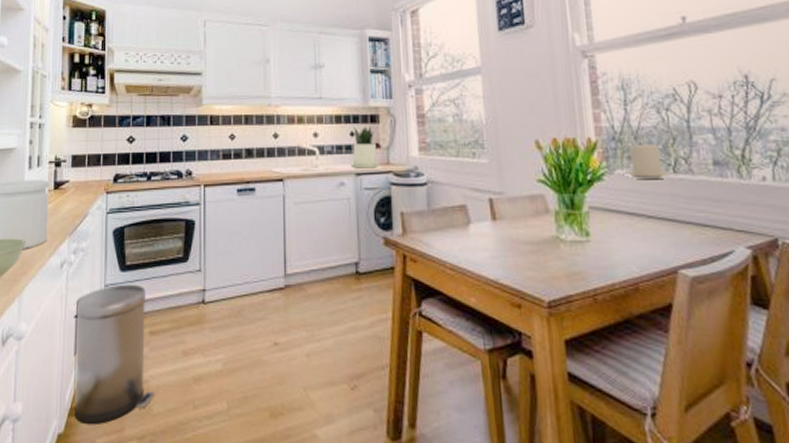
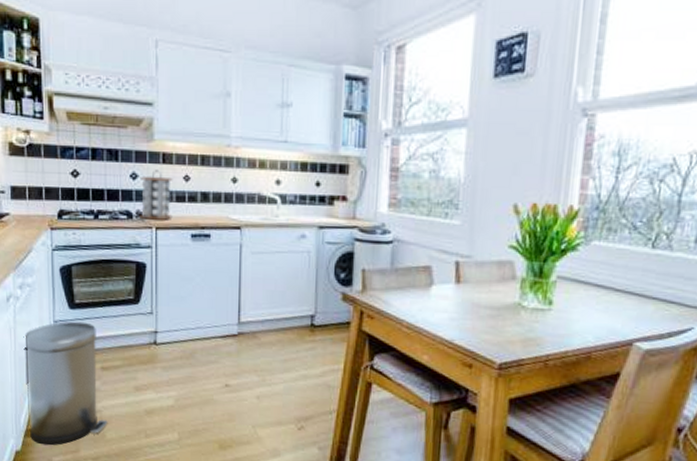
spice rack: none [189,131,220,179] -> present [140,170,173,221]
planter: present [350,126,378,169] -> none [314,176,343,222]
candle: present [624,144,672,180] -> none [600,215,650,254]

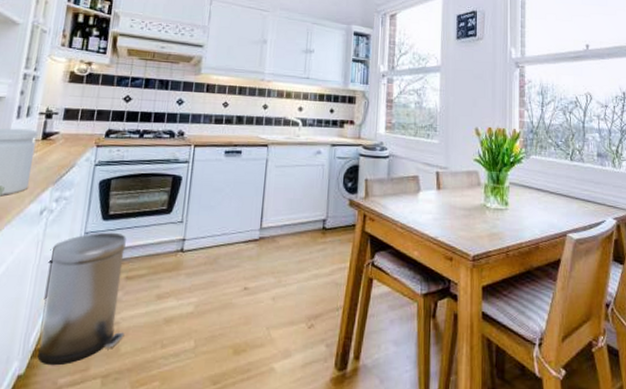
spice rack: present [140,170,173,221] -> none [181,97,214,140]

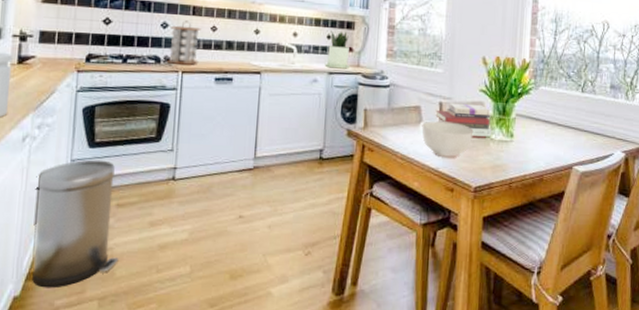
spice rack: none [181,97,214,140] -> present [167,20,201,66]
planter: none [328,105,351,141] -> present [324,30,349,69]
bowl: none [420,190,470,227] -> present [421,121,474,158]
books: none [433,172,487,208] -> present [435,102,491,139]

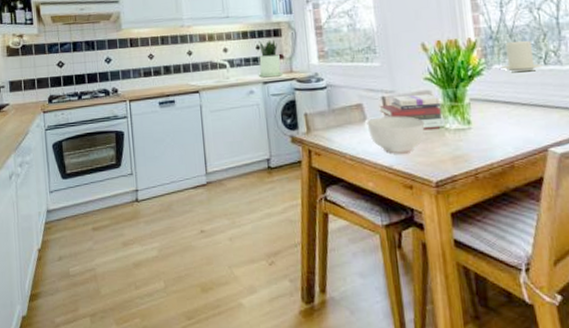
pedal bin: present [32,159,119,288] -> none [24,189,102,308]
spice rack: present [167,20,201,66] -> none [113,53,142,95]
candle: none [546,67,580,97] -> present [500,41,543,72]

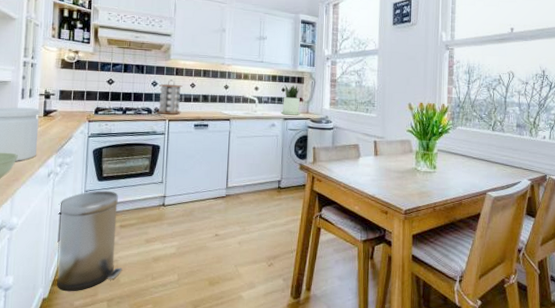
pedal bin: none [24,189,102,308] -> present [57,190,123,292]
spice rack: none [113,53,142,95] -> present [157,80,183,115]
bowl: present [367,116,425,154] -> none [360,156,403,186]
books: present [379,93,445,130] -> none [371,141,418,171]
candle: present [500,41,543,72] -> none [462,110,491,135]

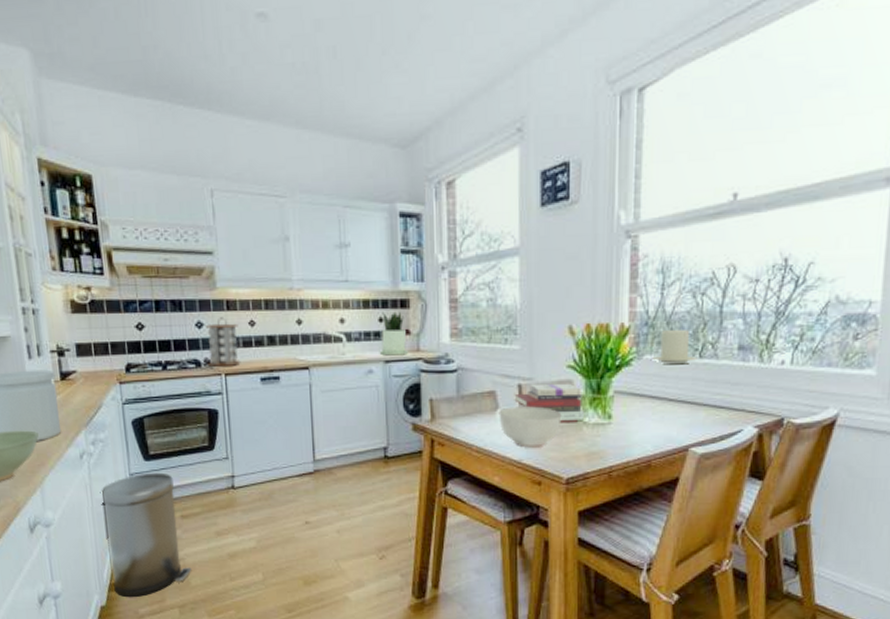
bowl: none [360,156,403,186] -> present [499,406,562,448]
books: none [371,141,418,171] -> present [514,383,584,424]
candle: none [462,110,491,135] -> present [652,329,697,365]

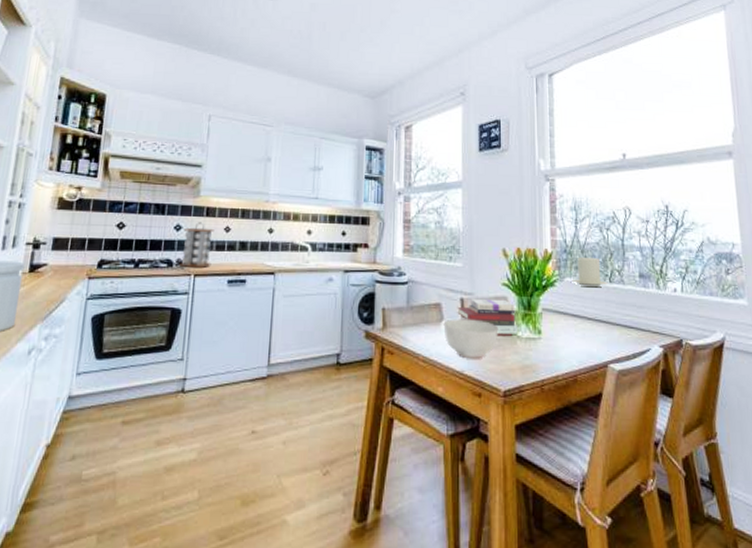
pedal bin: present [100,472,192,598] -> none [27,372,122,521]
planter: present [379,311,408,356] -> none [340,227,365,266]

